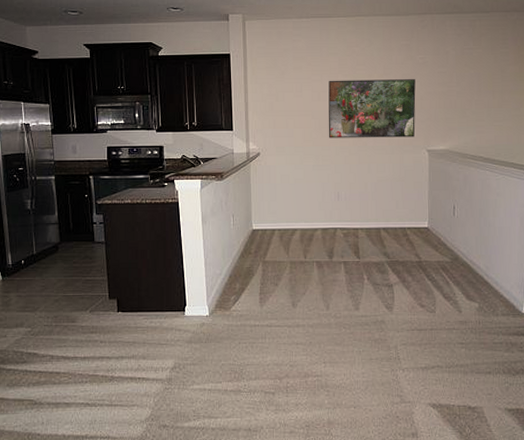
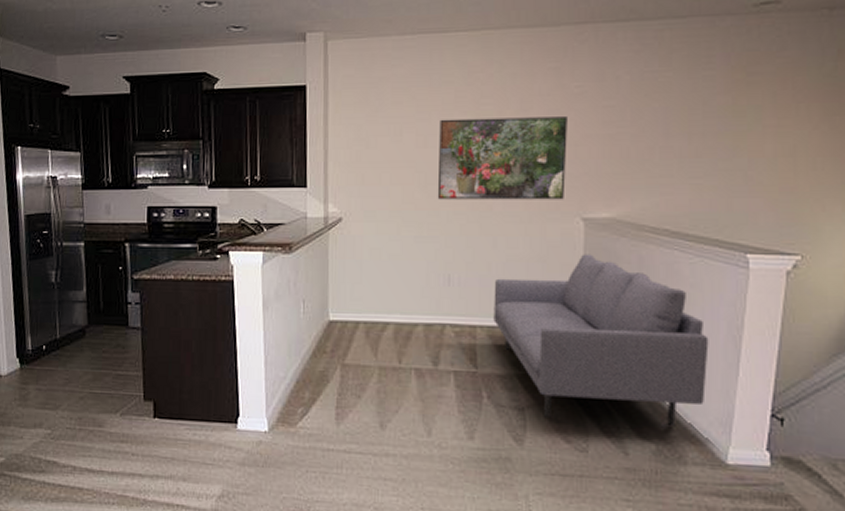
sofa: none [369,175,510,291] -> present [493,254,709,427]

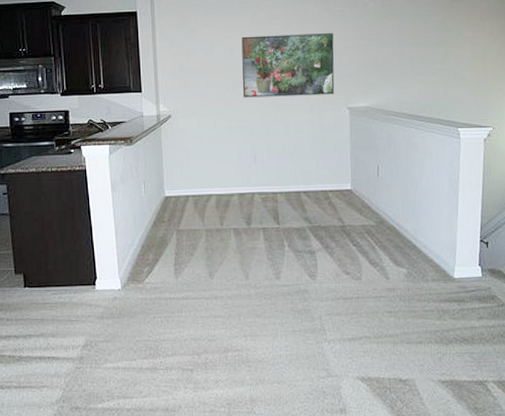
sofa: present [493,254,709,427] -> none [288,133,438,257]

